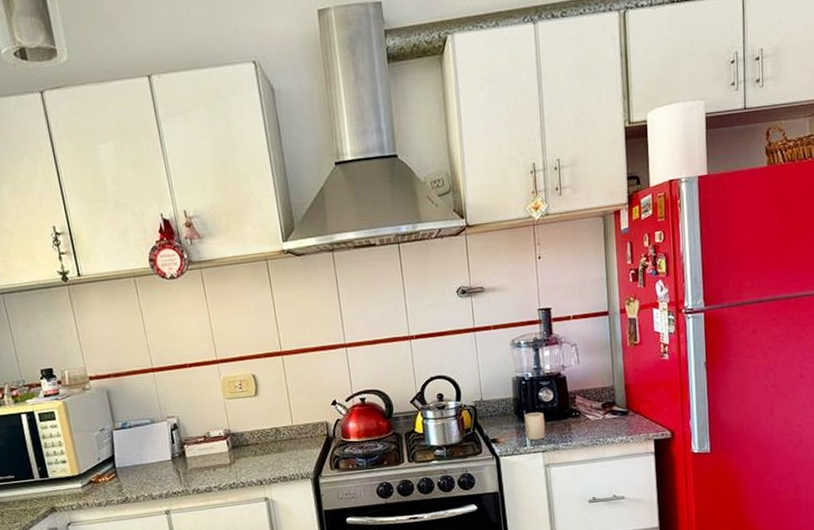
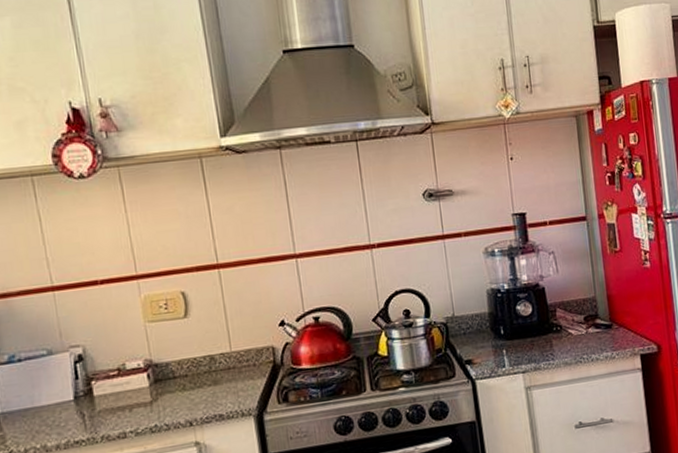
mug: present [524,412,546,441] -> none [501,327,526,360]

